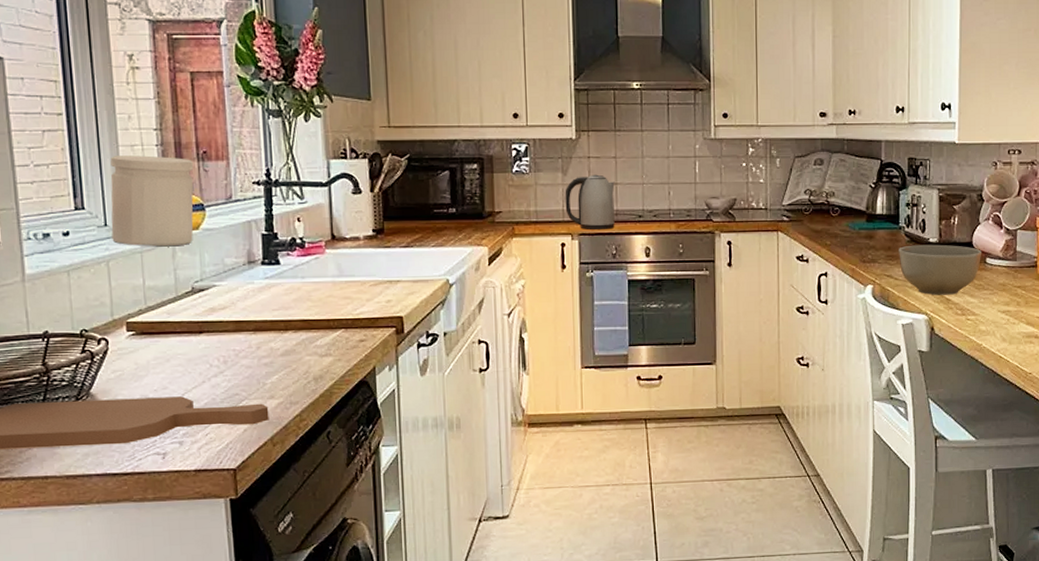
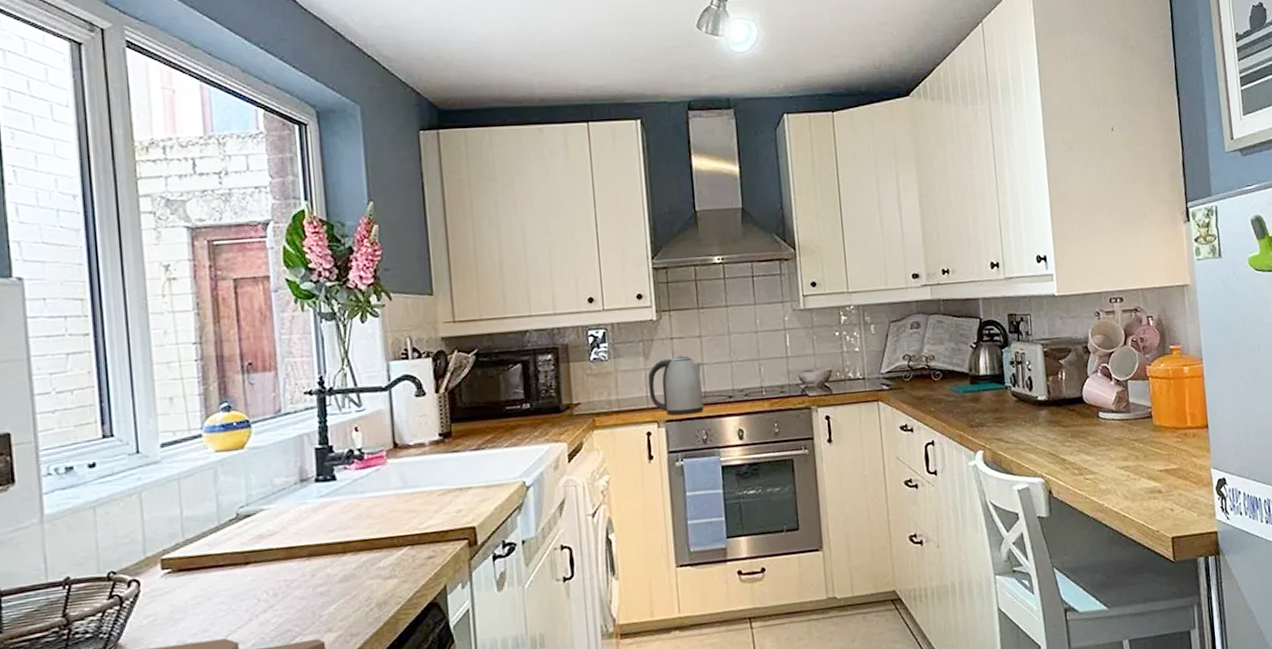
jar: present [110,155,194,247] -> none [143,372,238,473]
bowl: present [899,244,982,295] -> none [1007,401,1094,456]

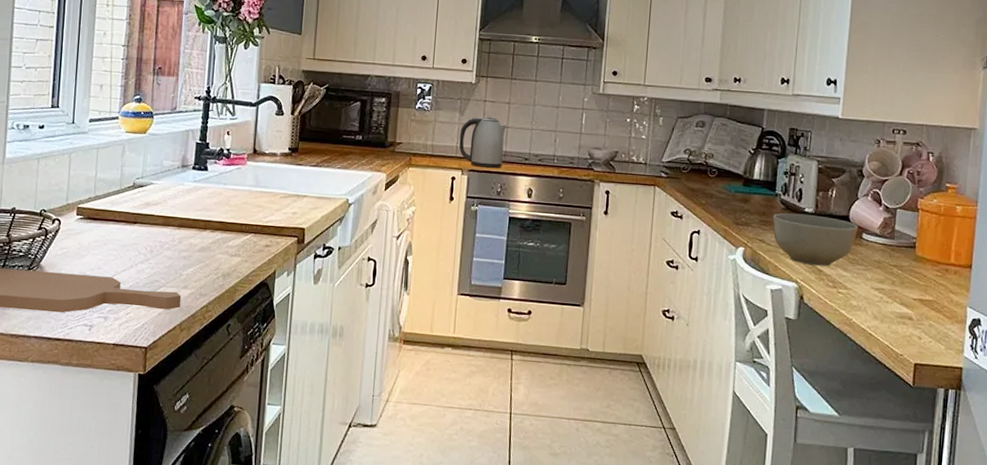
bowl: none [1007,401,1094,456] -> present [772,213,859,266]

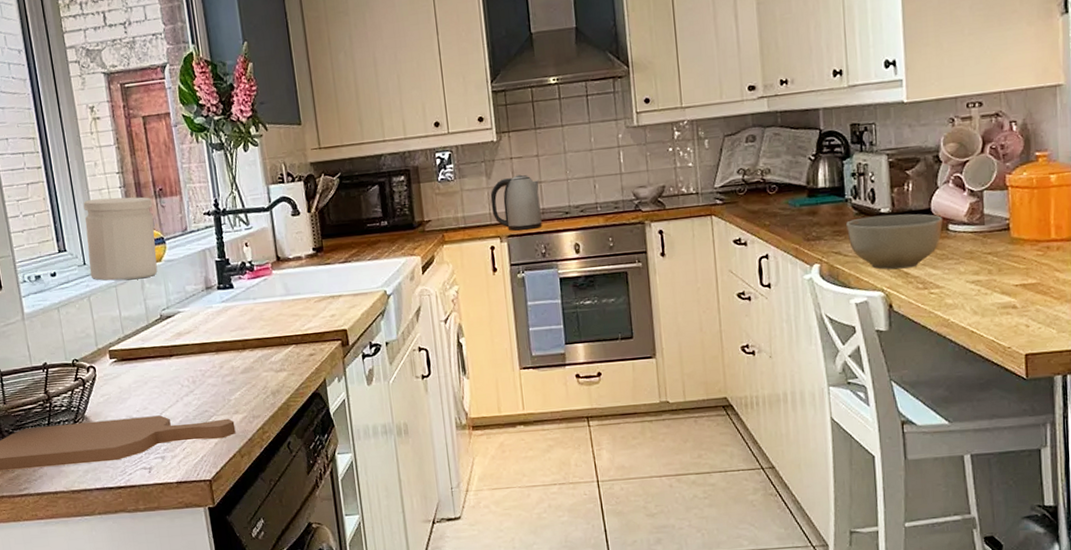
jar: none [76,65,150,147] -> present [83,196,158,281]

